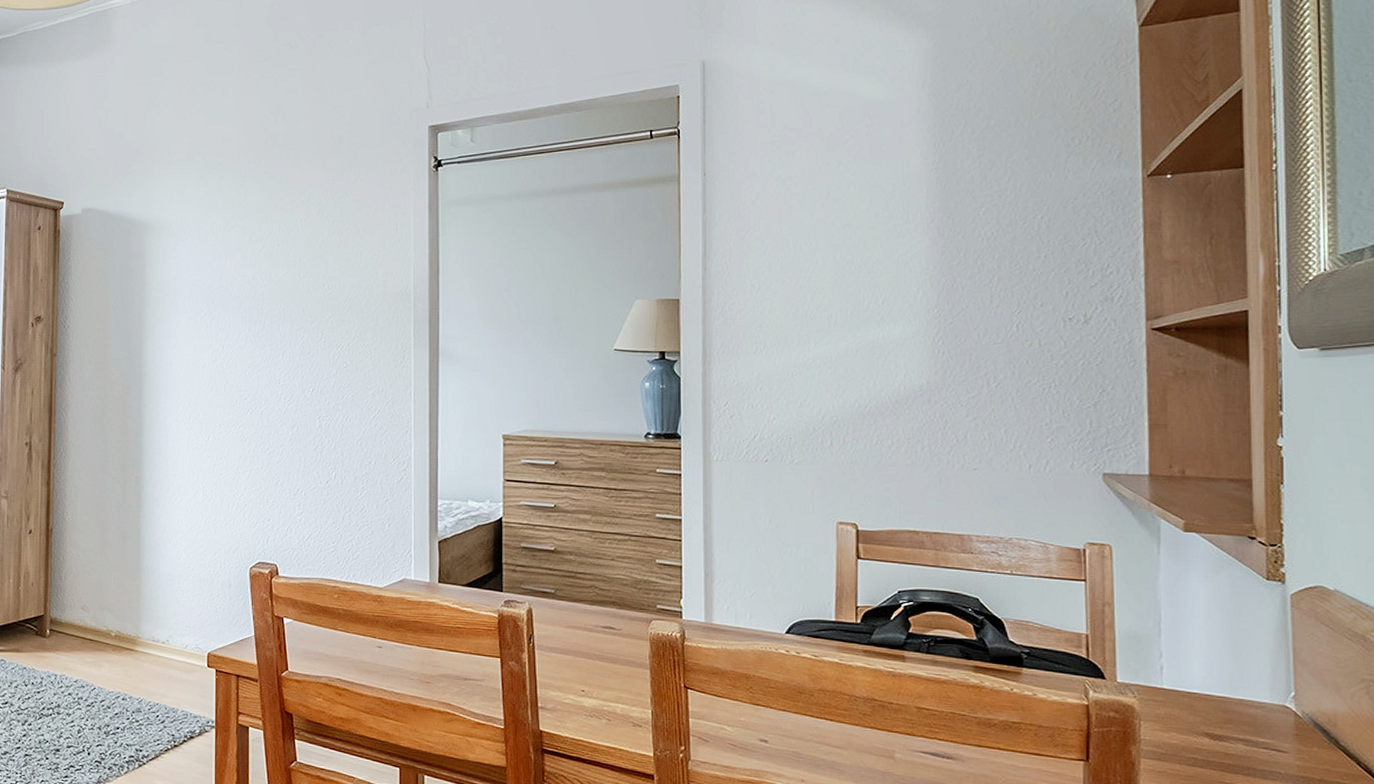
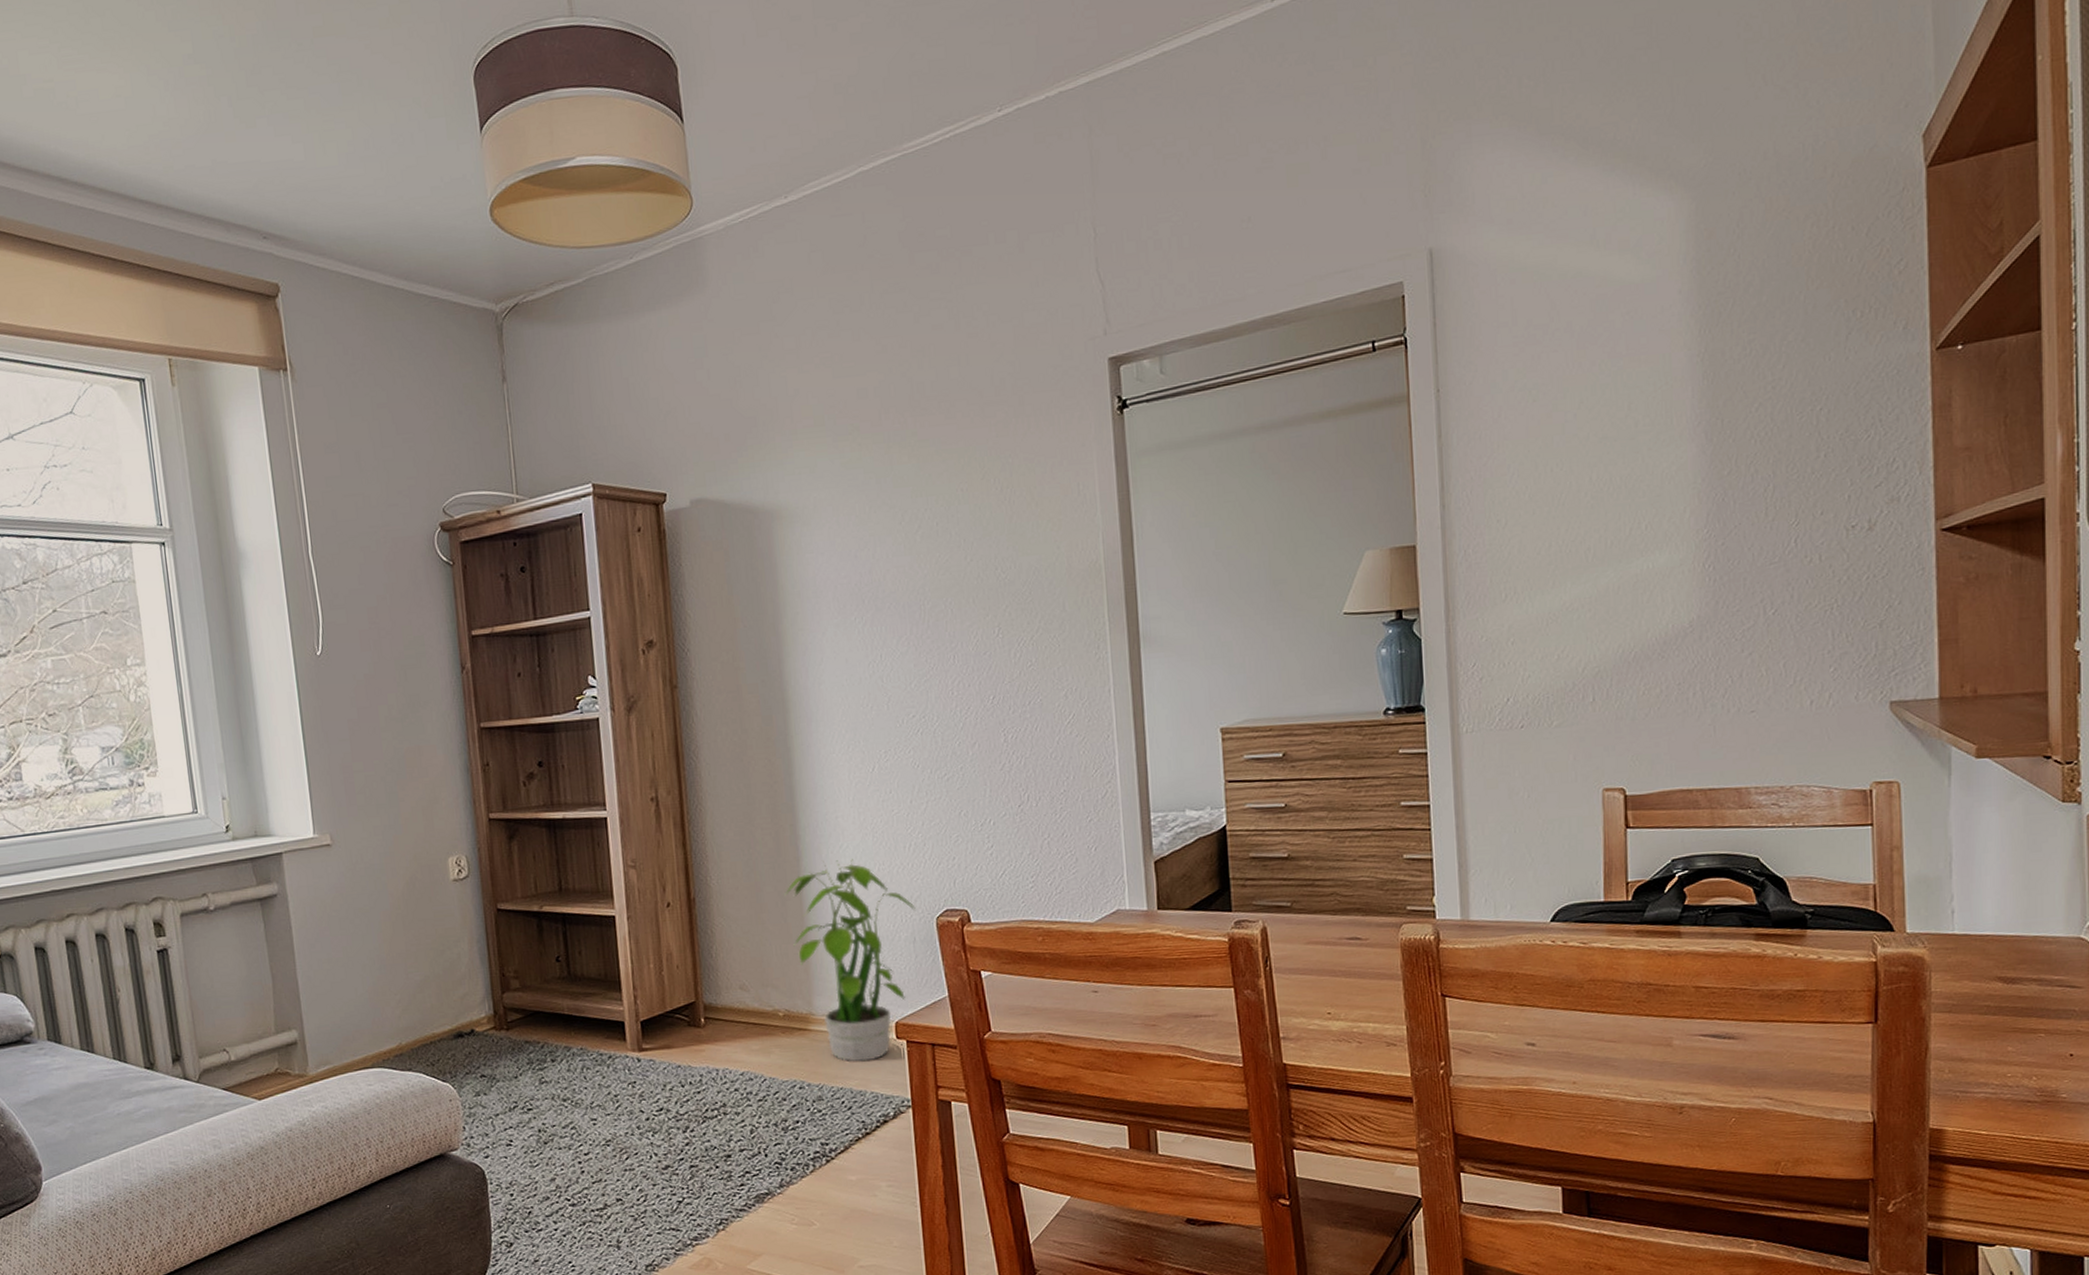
potted plant: none [125,509,233,684] -> present [783,859,916,1063]

